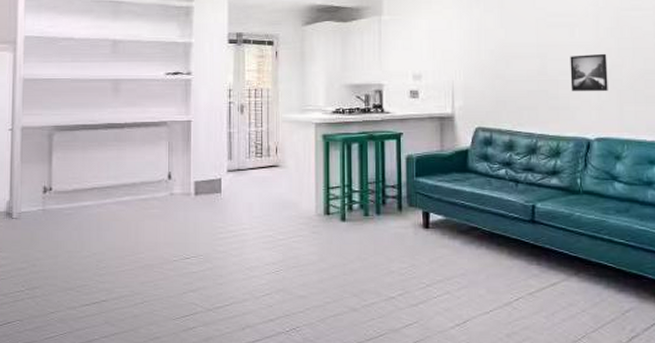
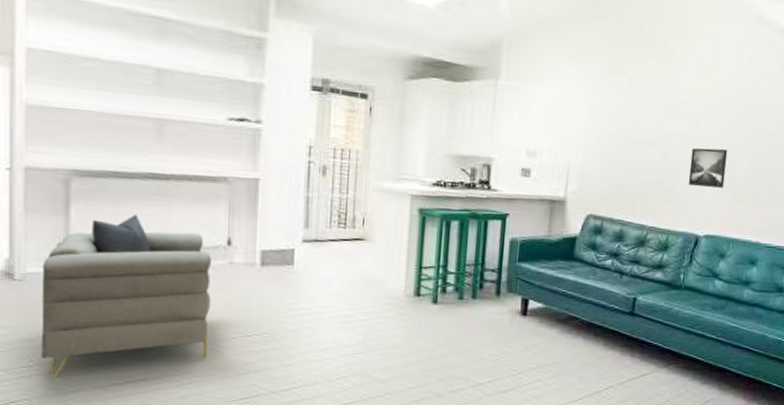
armchair: none [30,158,157,300] -> present [41,214,212,378]

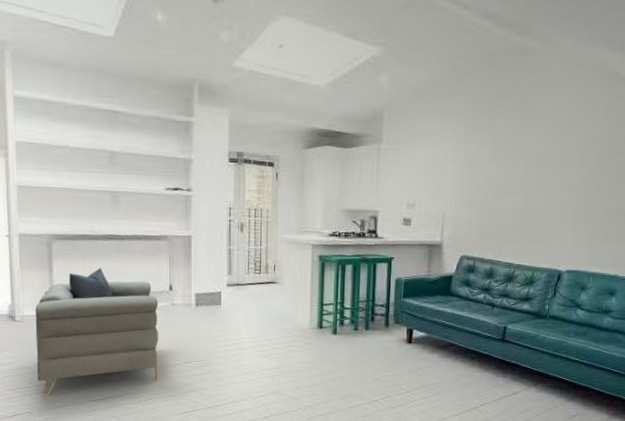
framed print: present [688,148,728,188] -> none [550,193,586,228]

